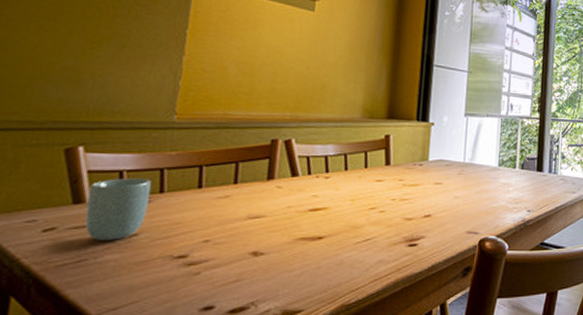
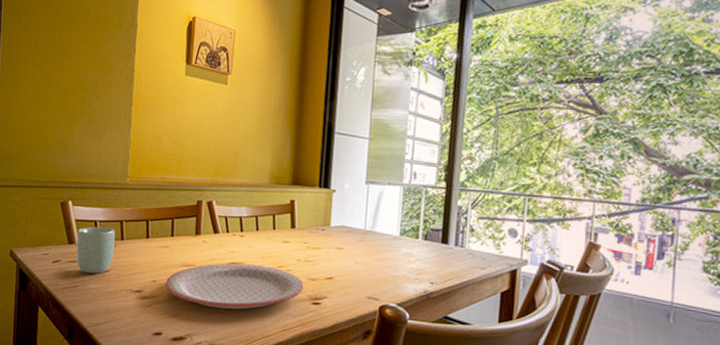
plate: none [221,209,399,265] -> present [165,263,304,310]

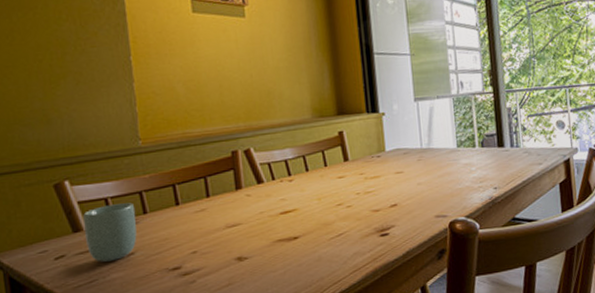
plate: present [165,263,304,310] -> none [208,207,369,267]

